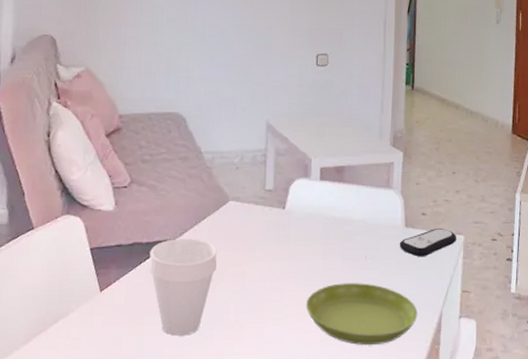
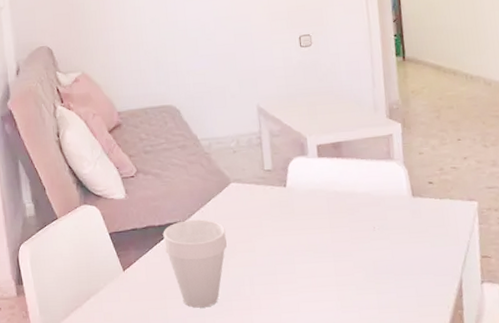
saucer: present [305,283,418,346] -> none [318,253,436,312]
remote control: present [399,229,457,257] -> none [407,196,470,225]

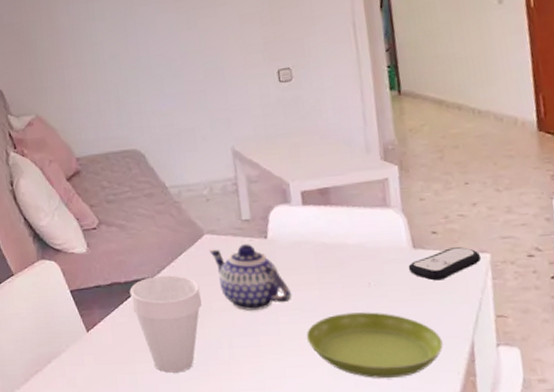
teapot: none [235,192,307,252] -> present [209,244,292,311]
saucer: none [318,253,436,312] -> present [306,312,443,379]
remote control: none [407,196,470,225] -> present [408,247,482,281]

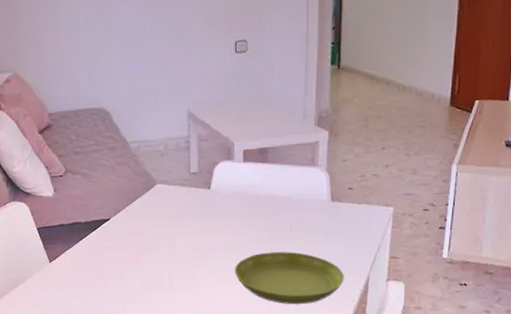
cup: present [129,275,202,373] -> none [89,217,149,297]
teapot: present [209,244,292,311] -> none [160,193,226,248]
remote control: present [408,247,482,281] -> none [325,201,386,228]

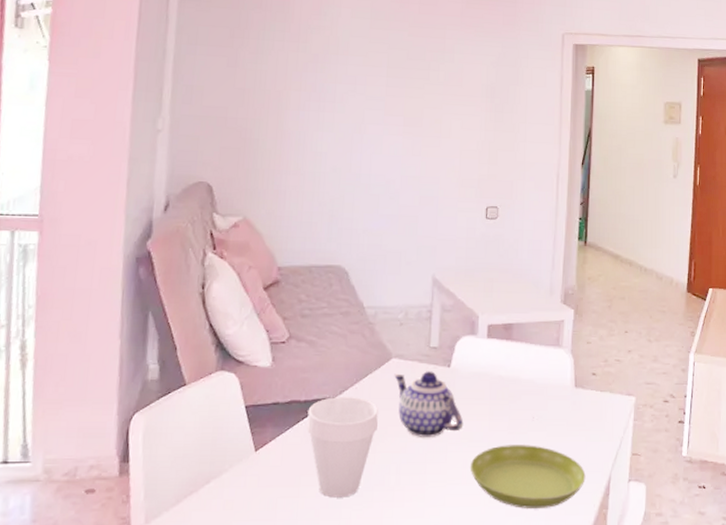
cup: none [89,217,149,297] -> present [307,397,378,498]
teapot: none [160,193,226,248] -> present [394,371,464,437]

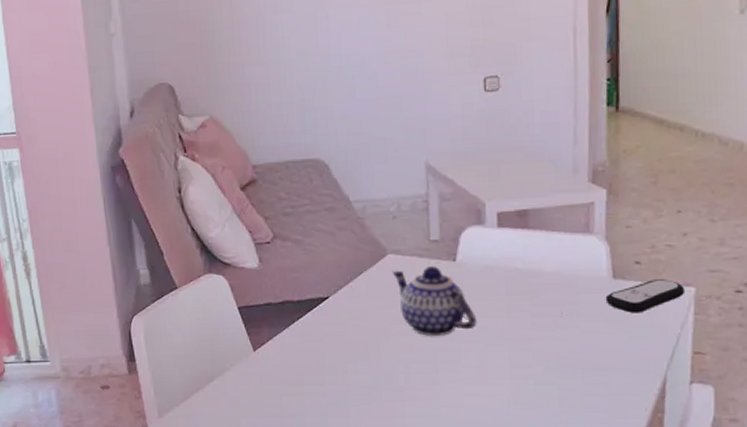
cup: present [307,397,378,498] -> none [302,296,379,396]
saucer: present [469,445,586,510] -> none [488,343,633,412]
remote control: none [568,389,628,419] -> present [605,279,686,313]

